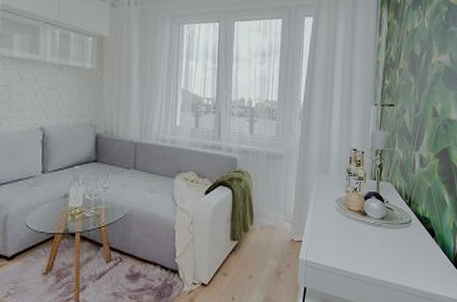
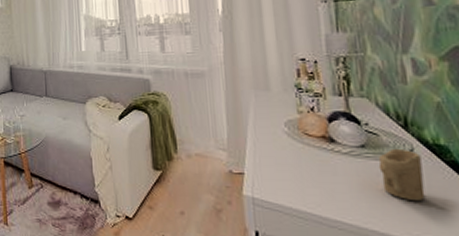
candle: none [390,220,414,256] -> present [378,148,426,200]

